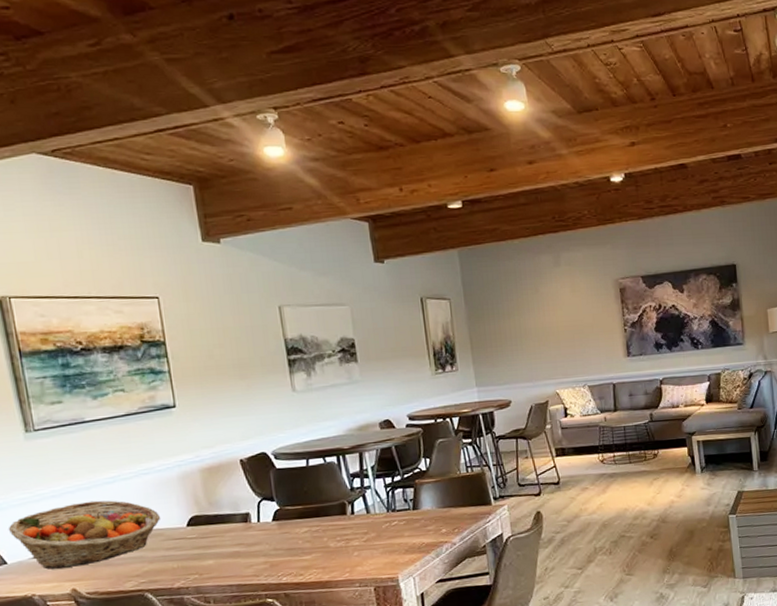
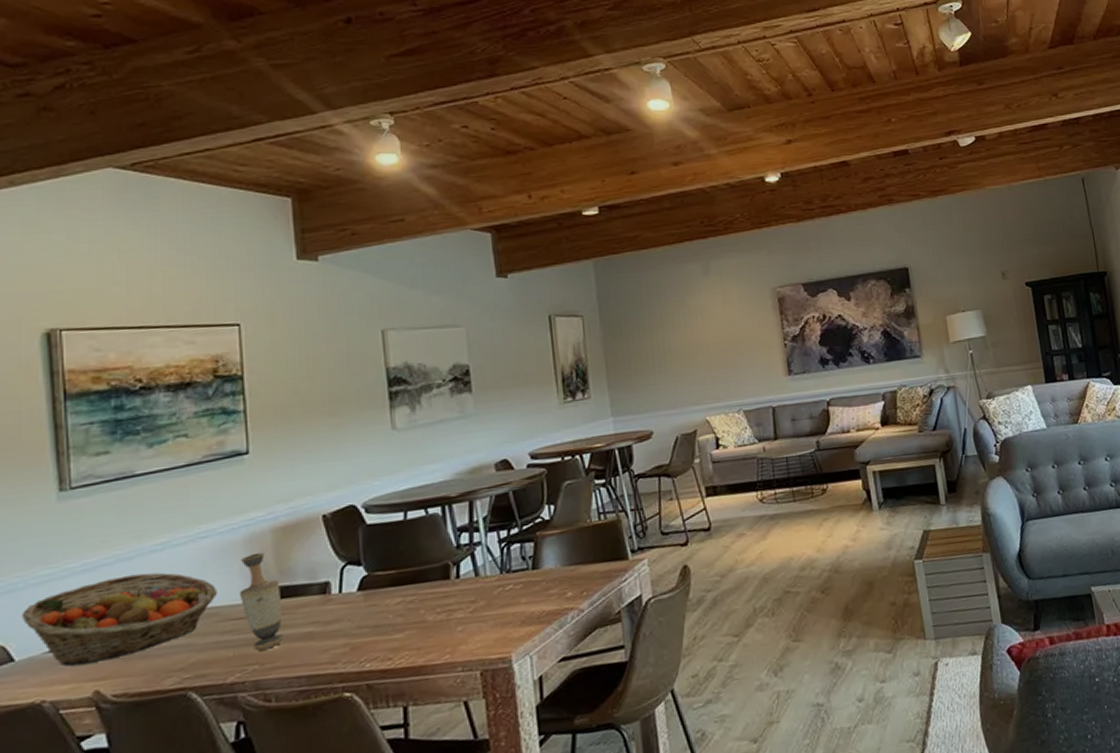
vase: none [177,487,217,564] -> present [239,552,284,651]

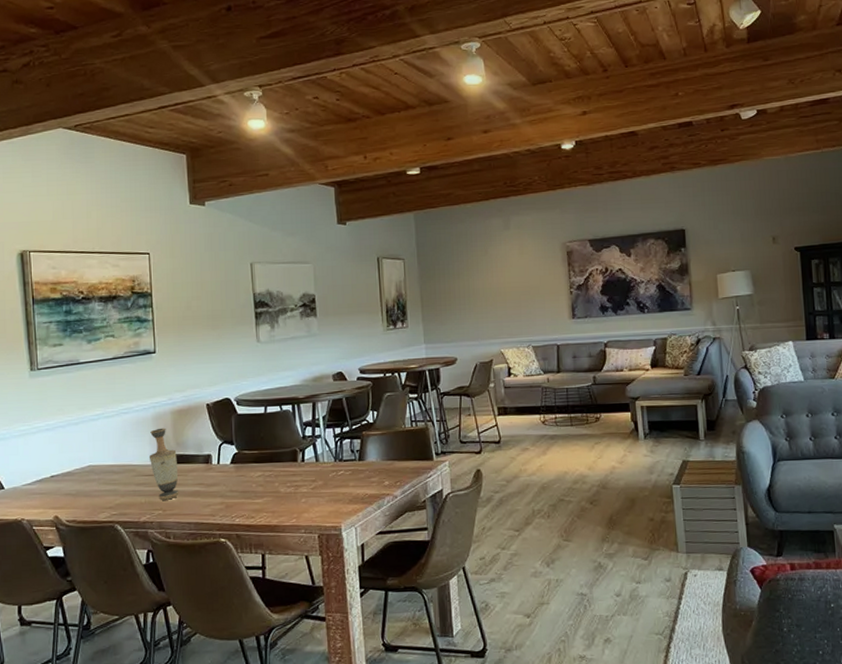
fruit basket: present [21,572,218,667] -> none [8,435,135,496]

